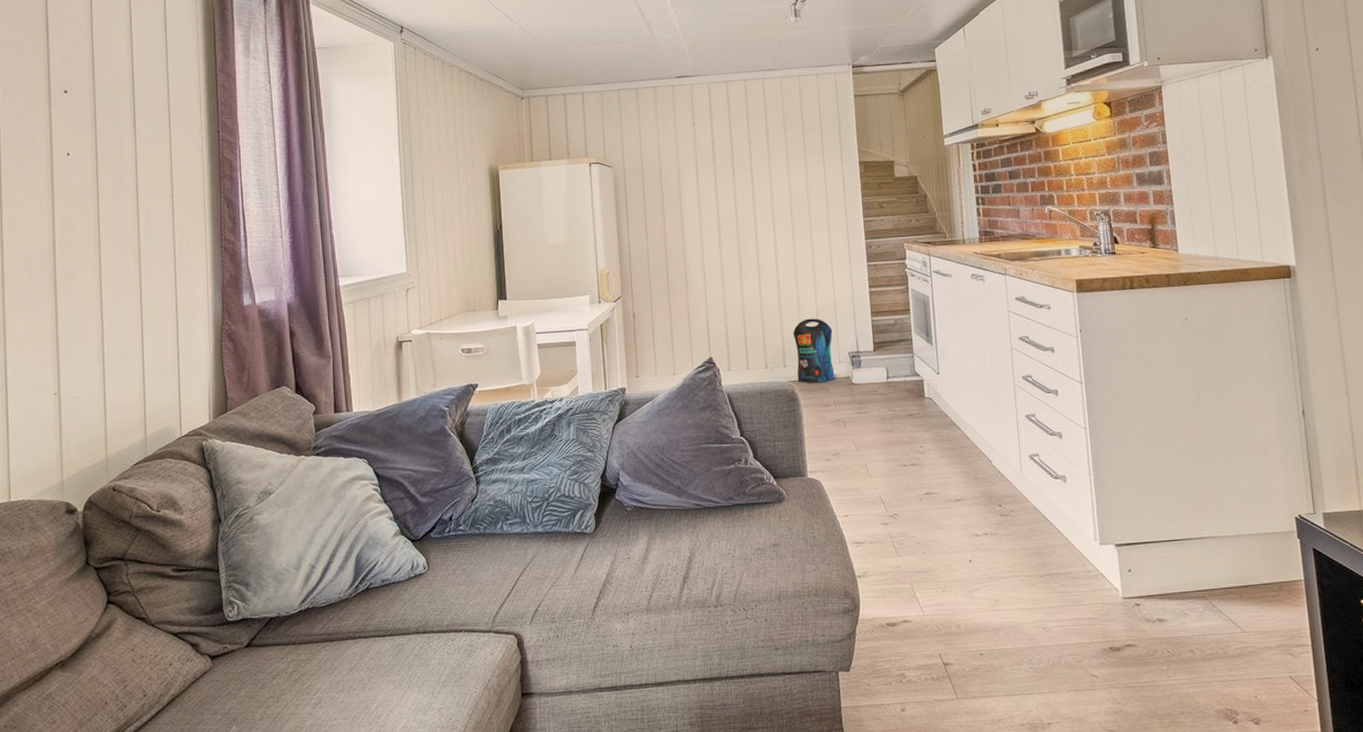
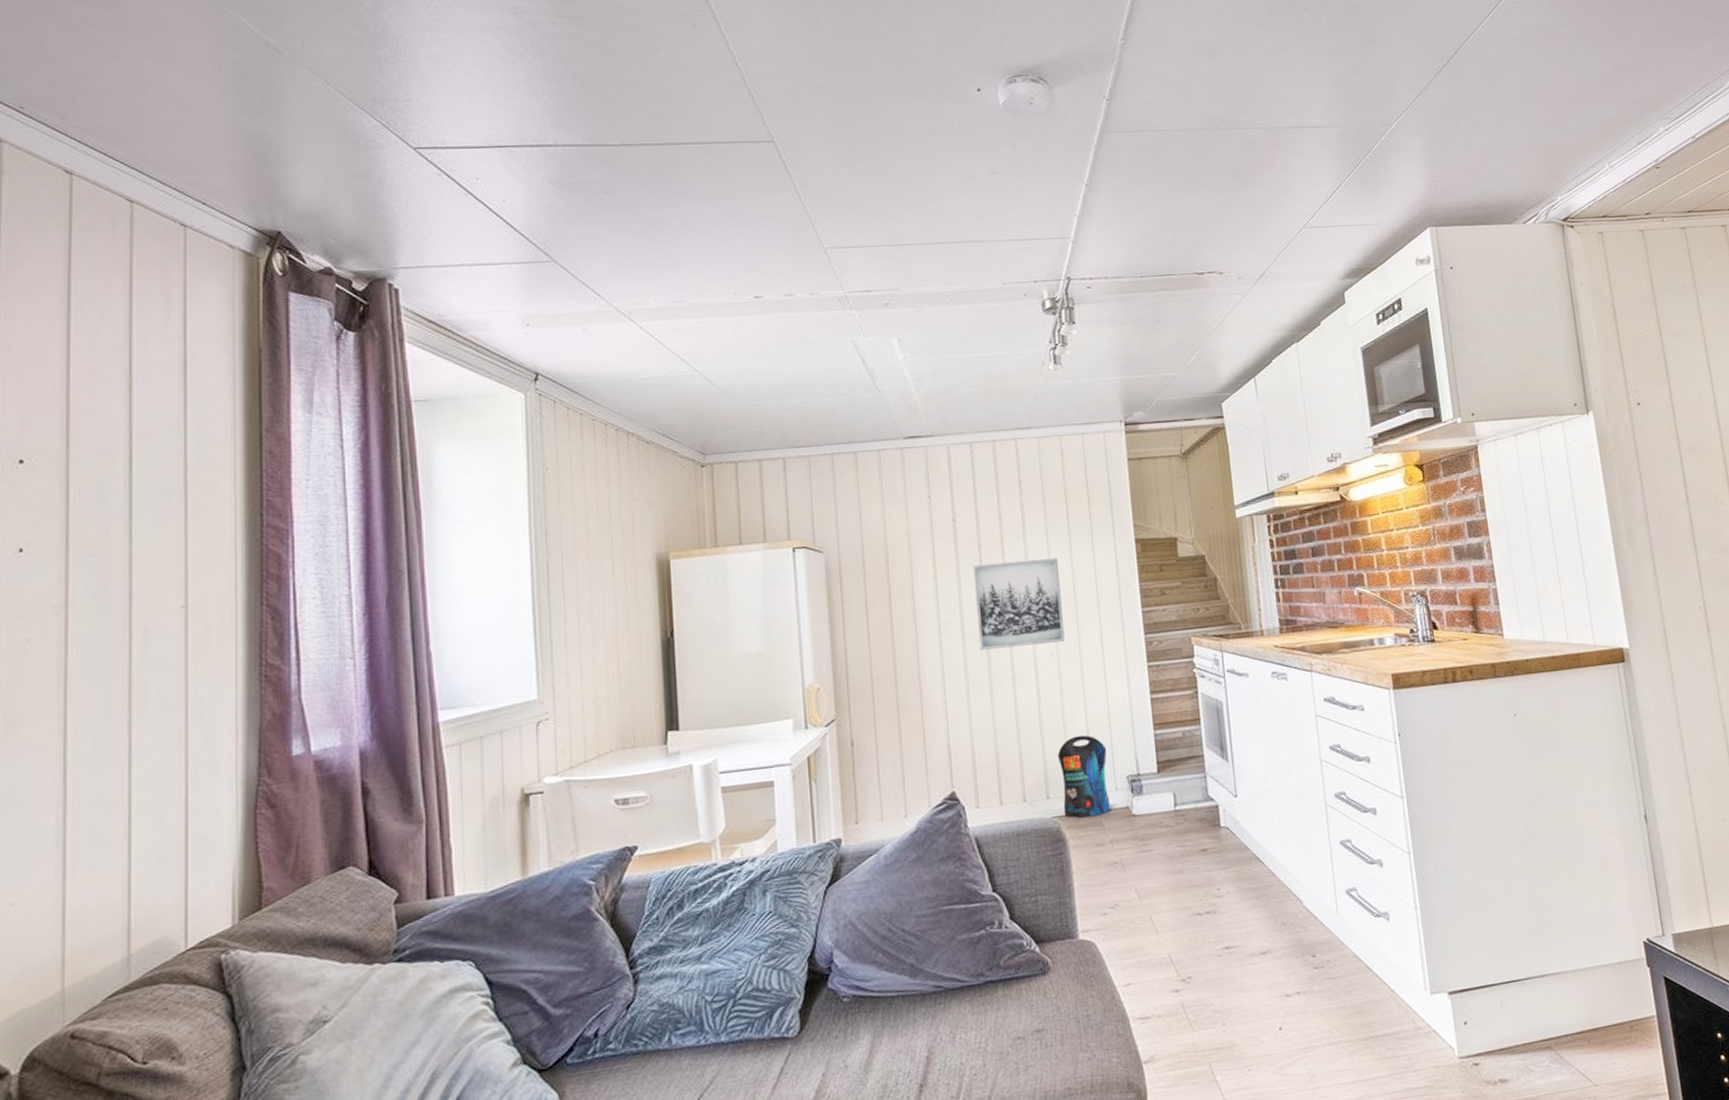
wall art: none [728,175,800,248] -> present [974,557,1065,650]

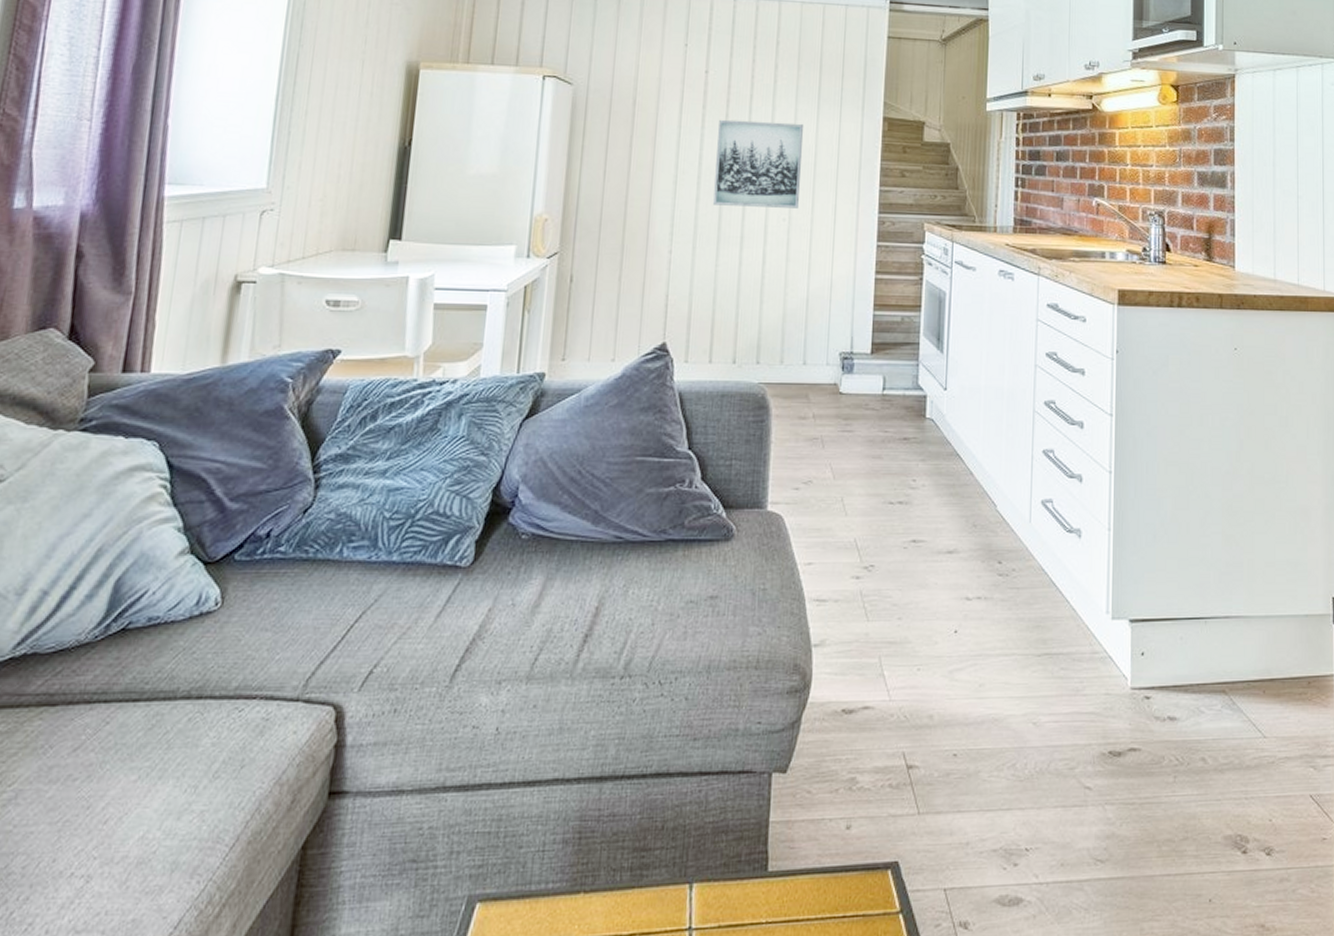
pouch: present [1057,735,1111,818] -> none [771,305,824,388]

